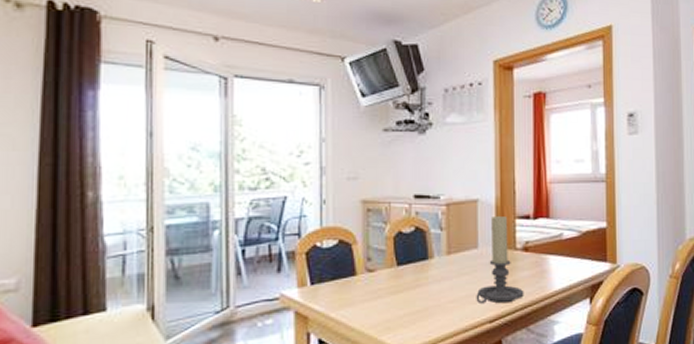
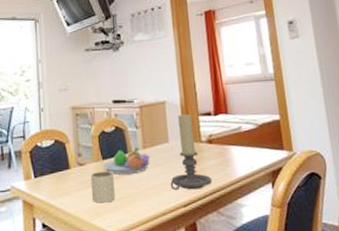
mug: none [381,279,410,317] -> present [90,171,115,203]
fruit bowl: none [397,253,455,284] -> present [103,148,151,175]

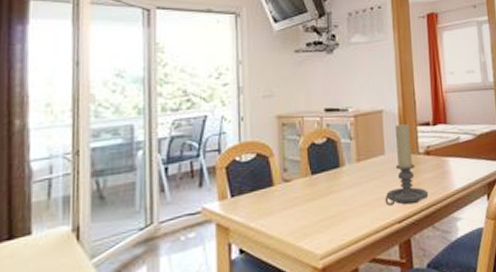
mug: present [90,171,115,203] -> none [297,187,325,223]
fruit bowl: present [103,148,151,175] -> none [311,161,364,191]

